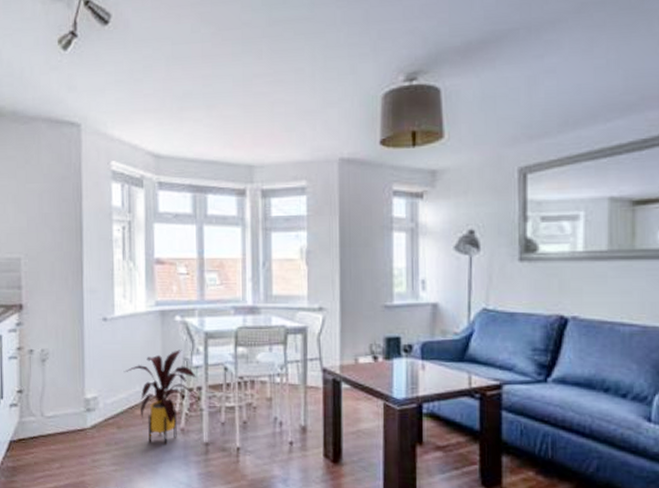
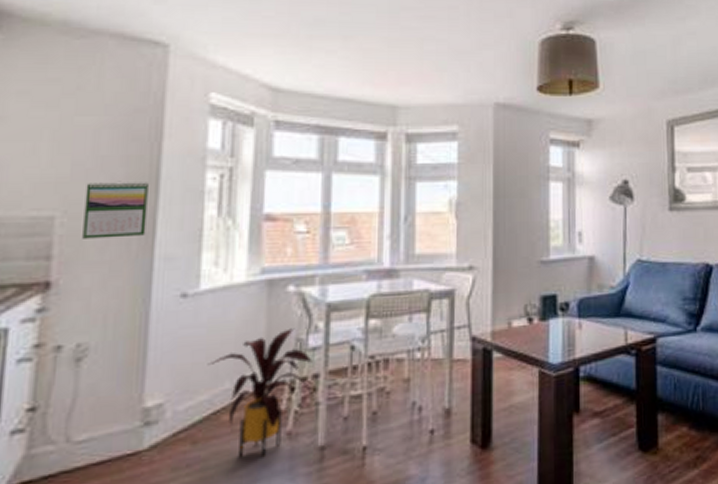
calendar: none [37,232,77,275] -> present [82,181,149,239]

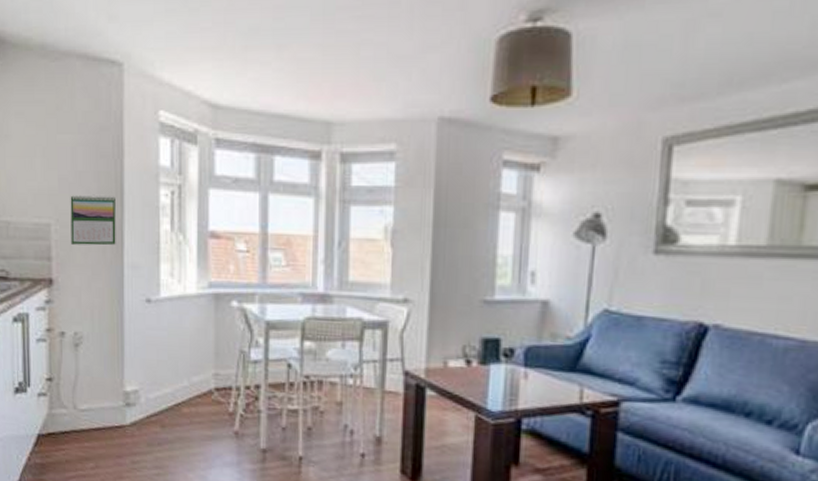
house plant: present [207,328,315,458] -> none [169,340,257,450]

